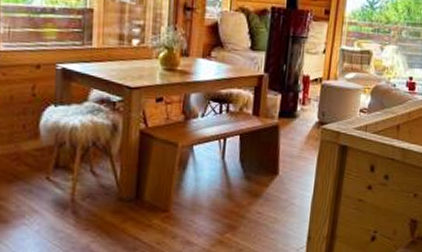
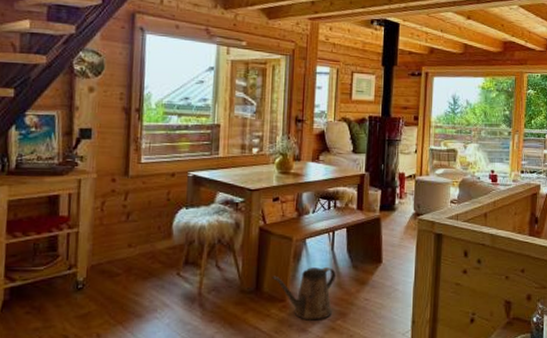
watering can: none [154,177,226,233] -> present [272,268,336,321]

